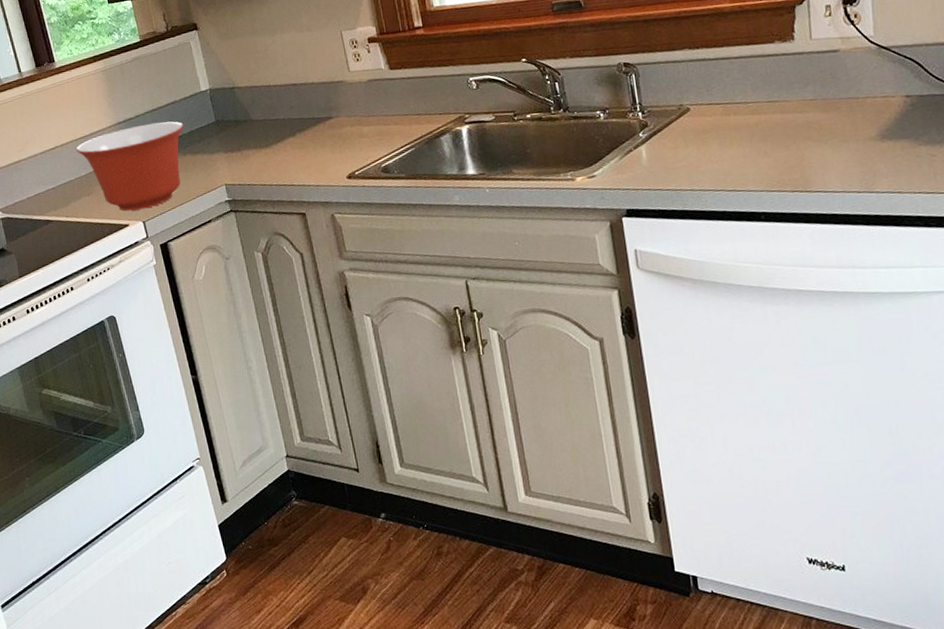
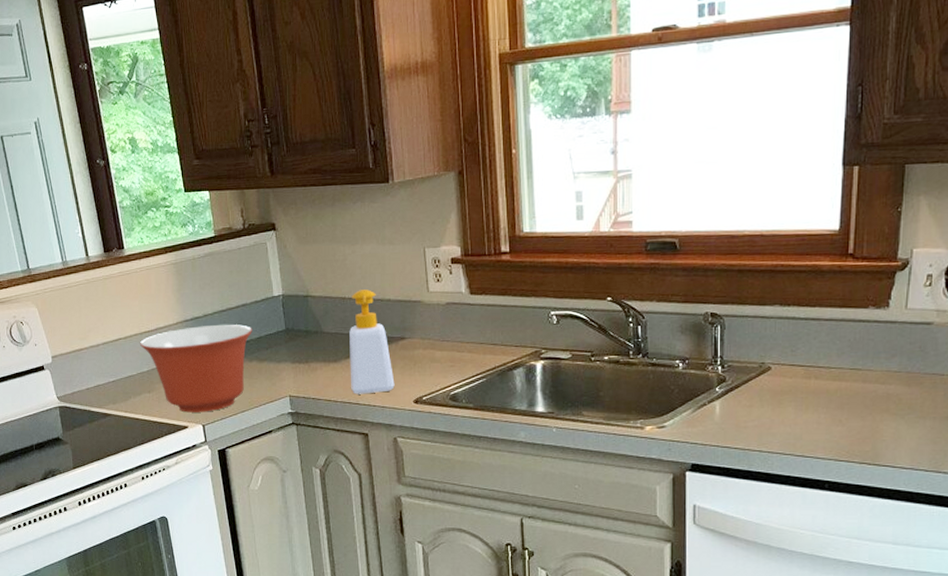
soap bottle: none [276,75,327,176] -> present [349,289,395,394]

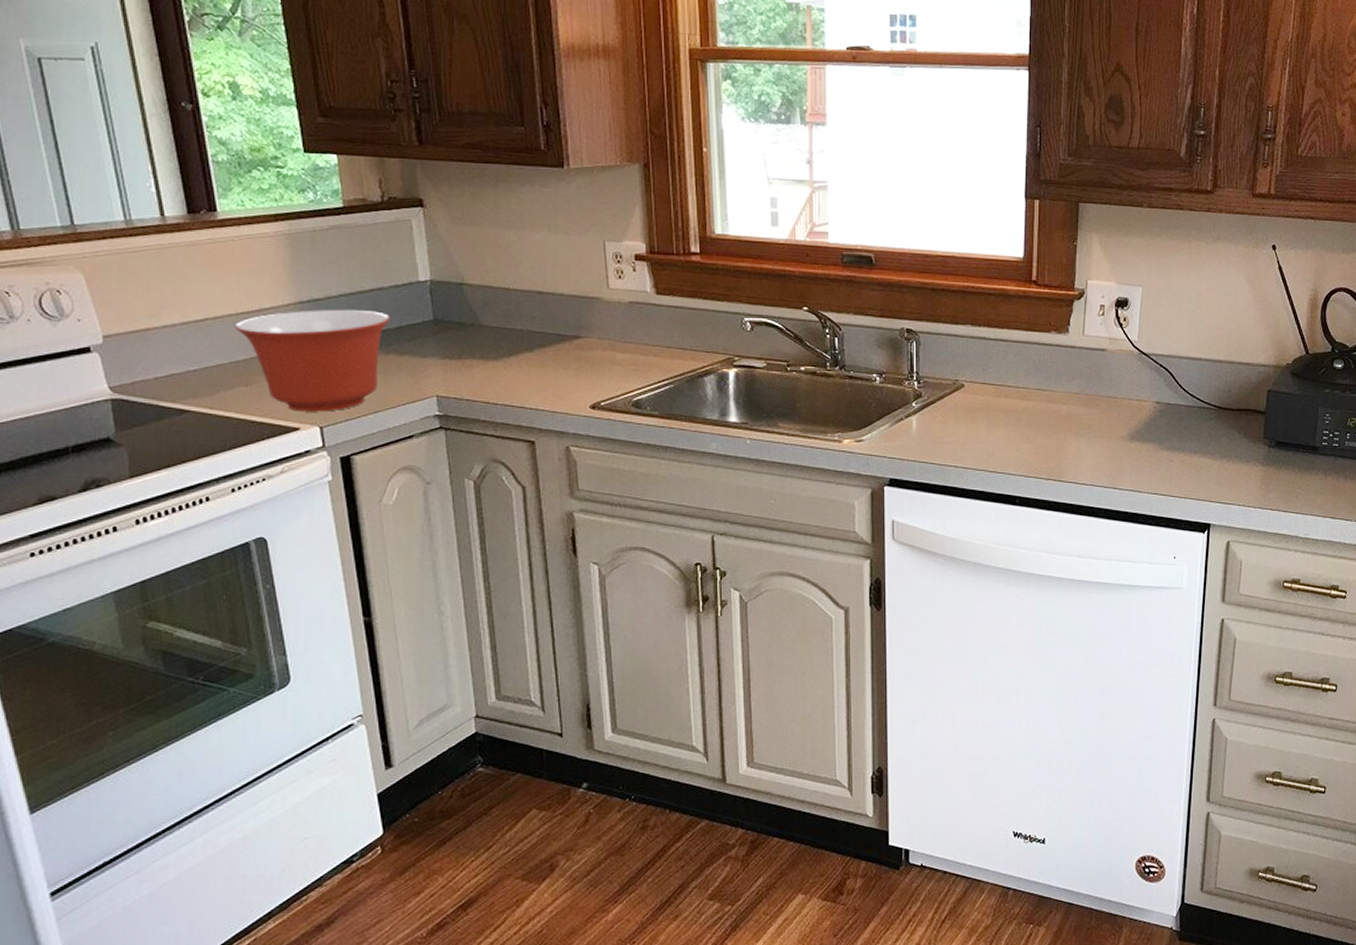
soap bottle: present [349,289,395,394] -> none [513,281,568,397]

